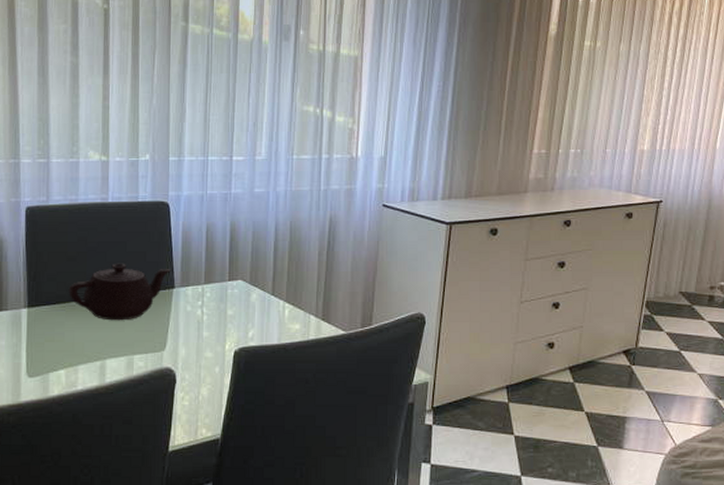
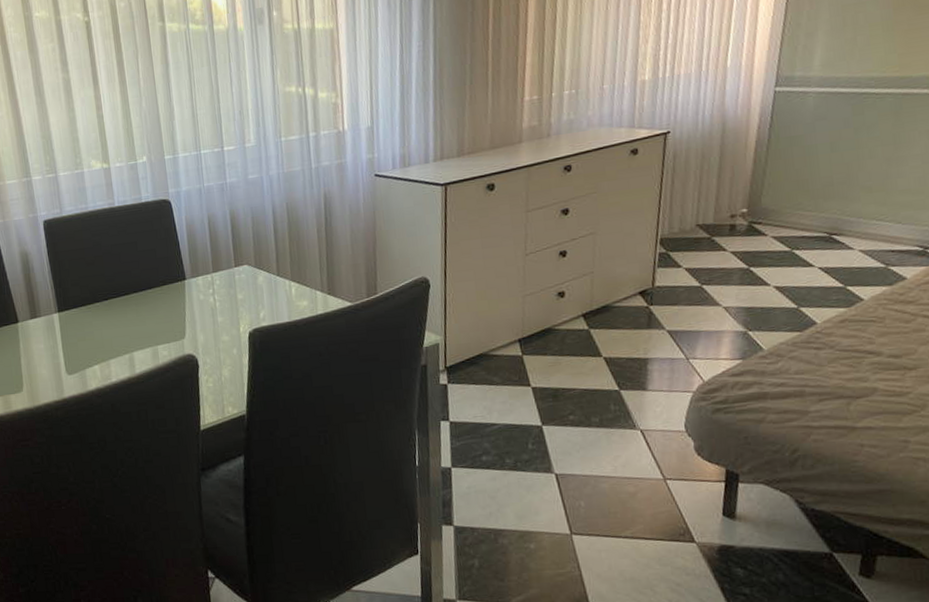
teapot: present [68,263,171,321] -> none [91,262,181,316]

